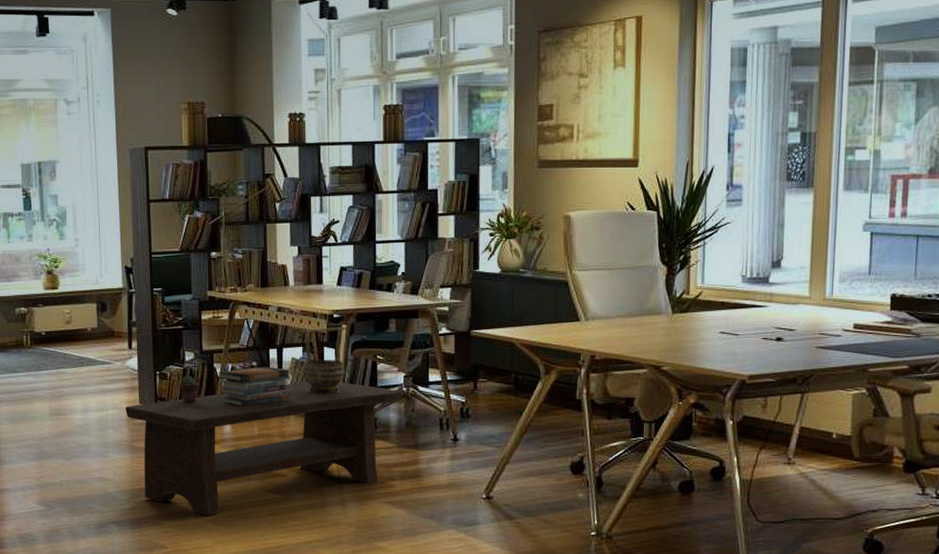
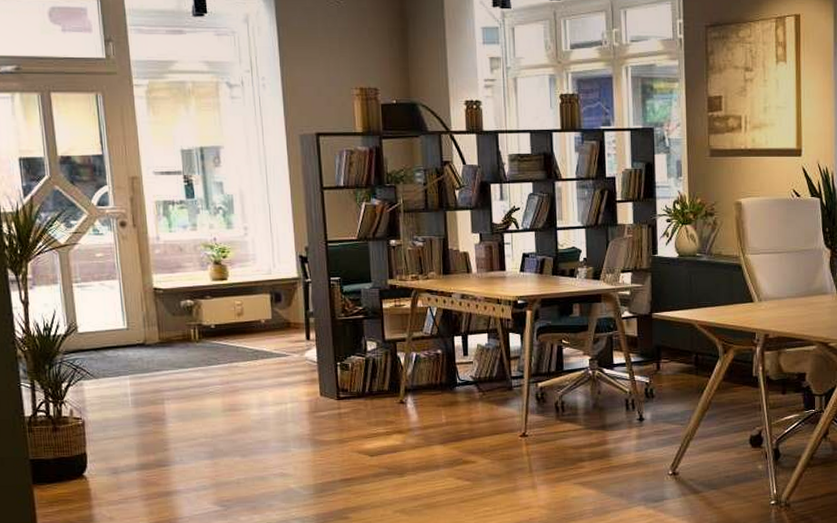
coffee table: present [125,380,402,516] -> none [305,367,588,506]
potted succulent: present [178,376,200,403] -> none [361,366,384,394]
book stack: present [218,366,289,407] -> none [402,354,476,396]
decorative bowl: present [300,326,347,394] -> none [484,312,531,380]

